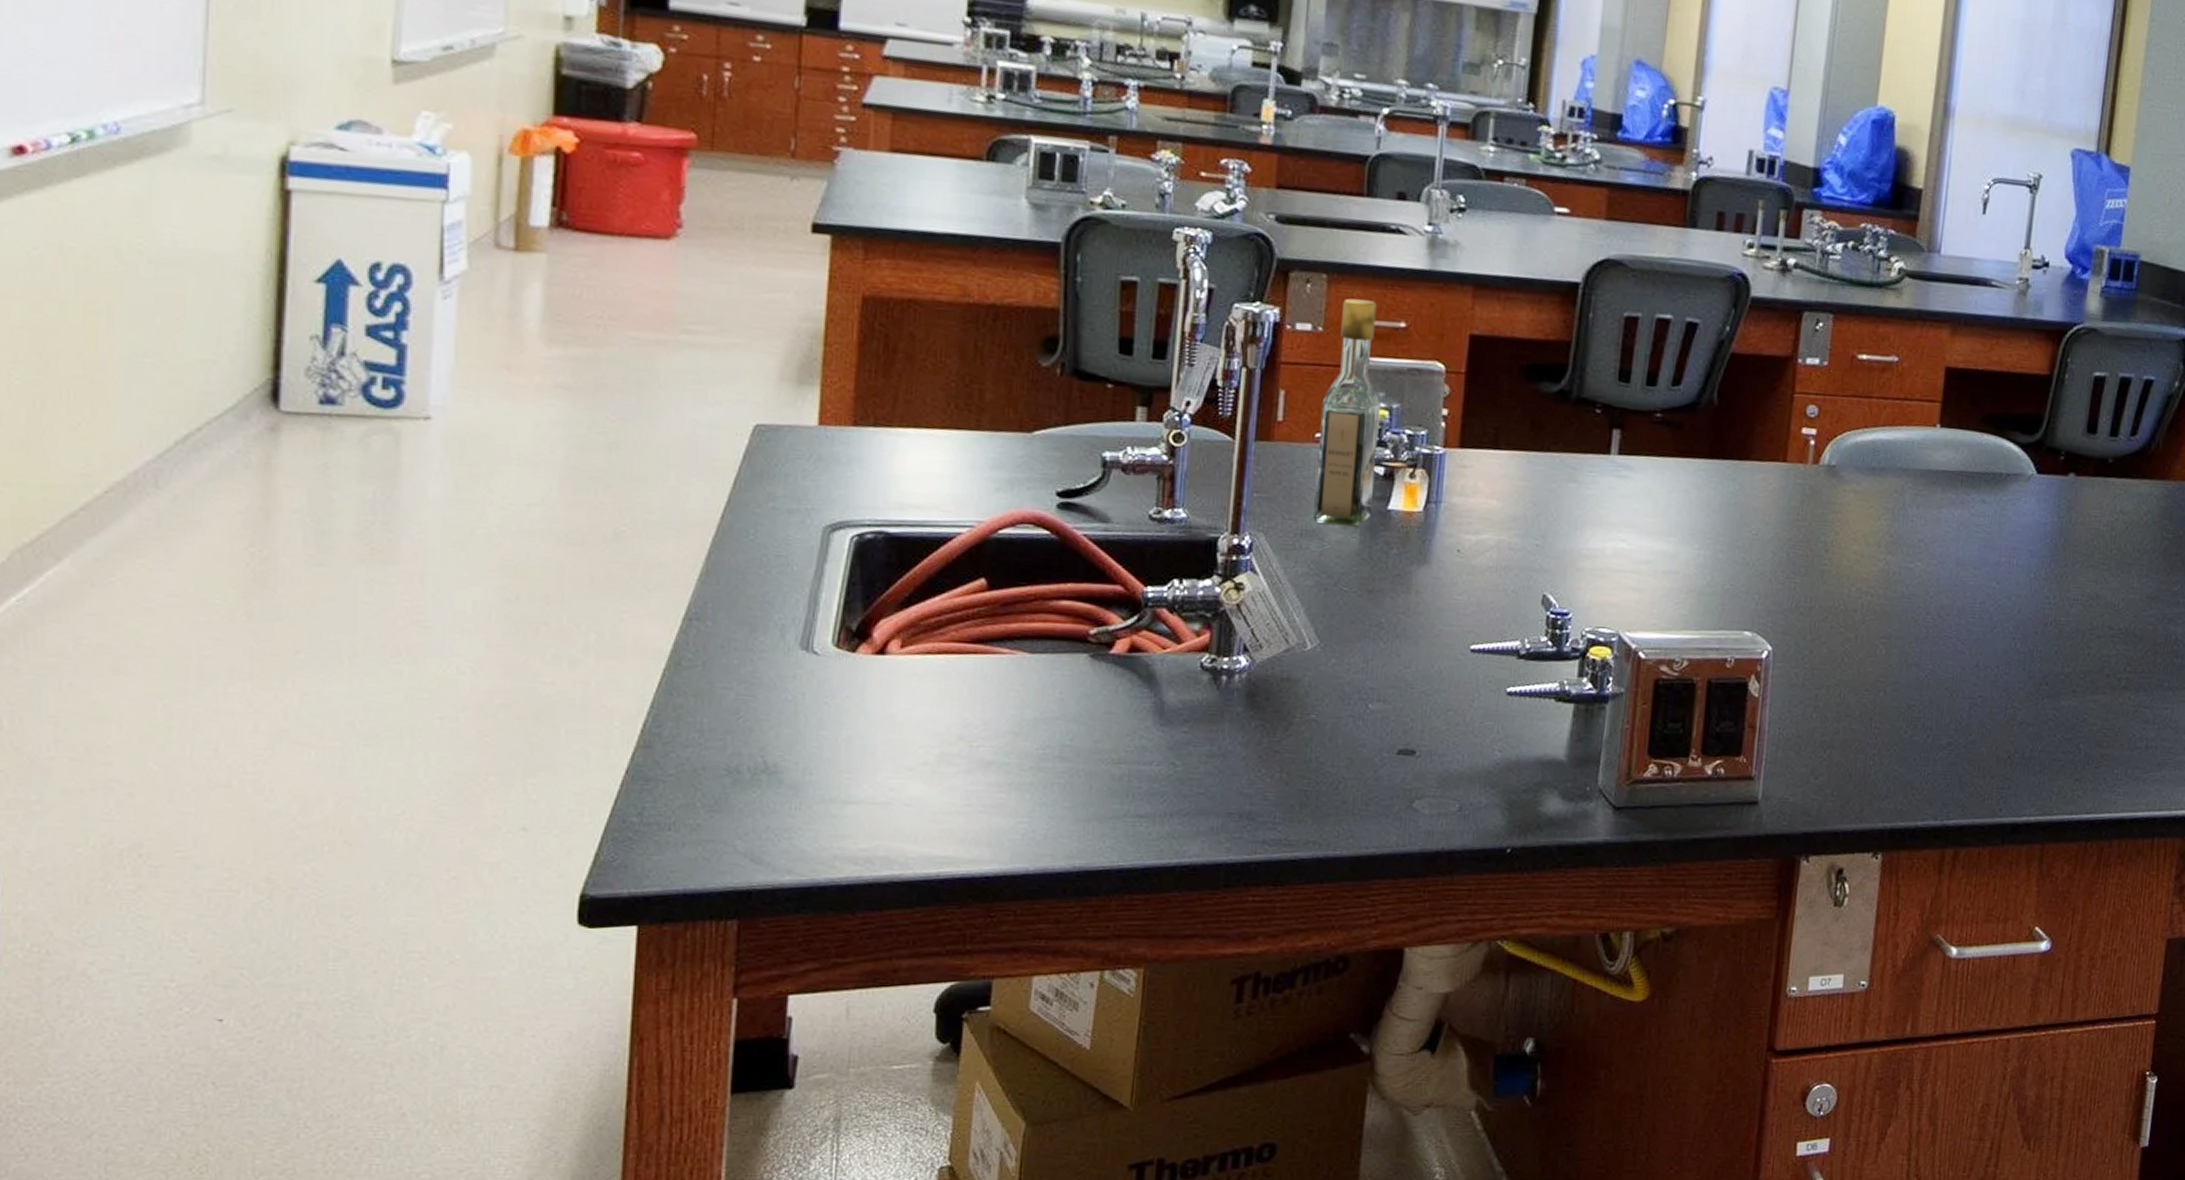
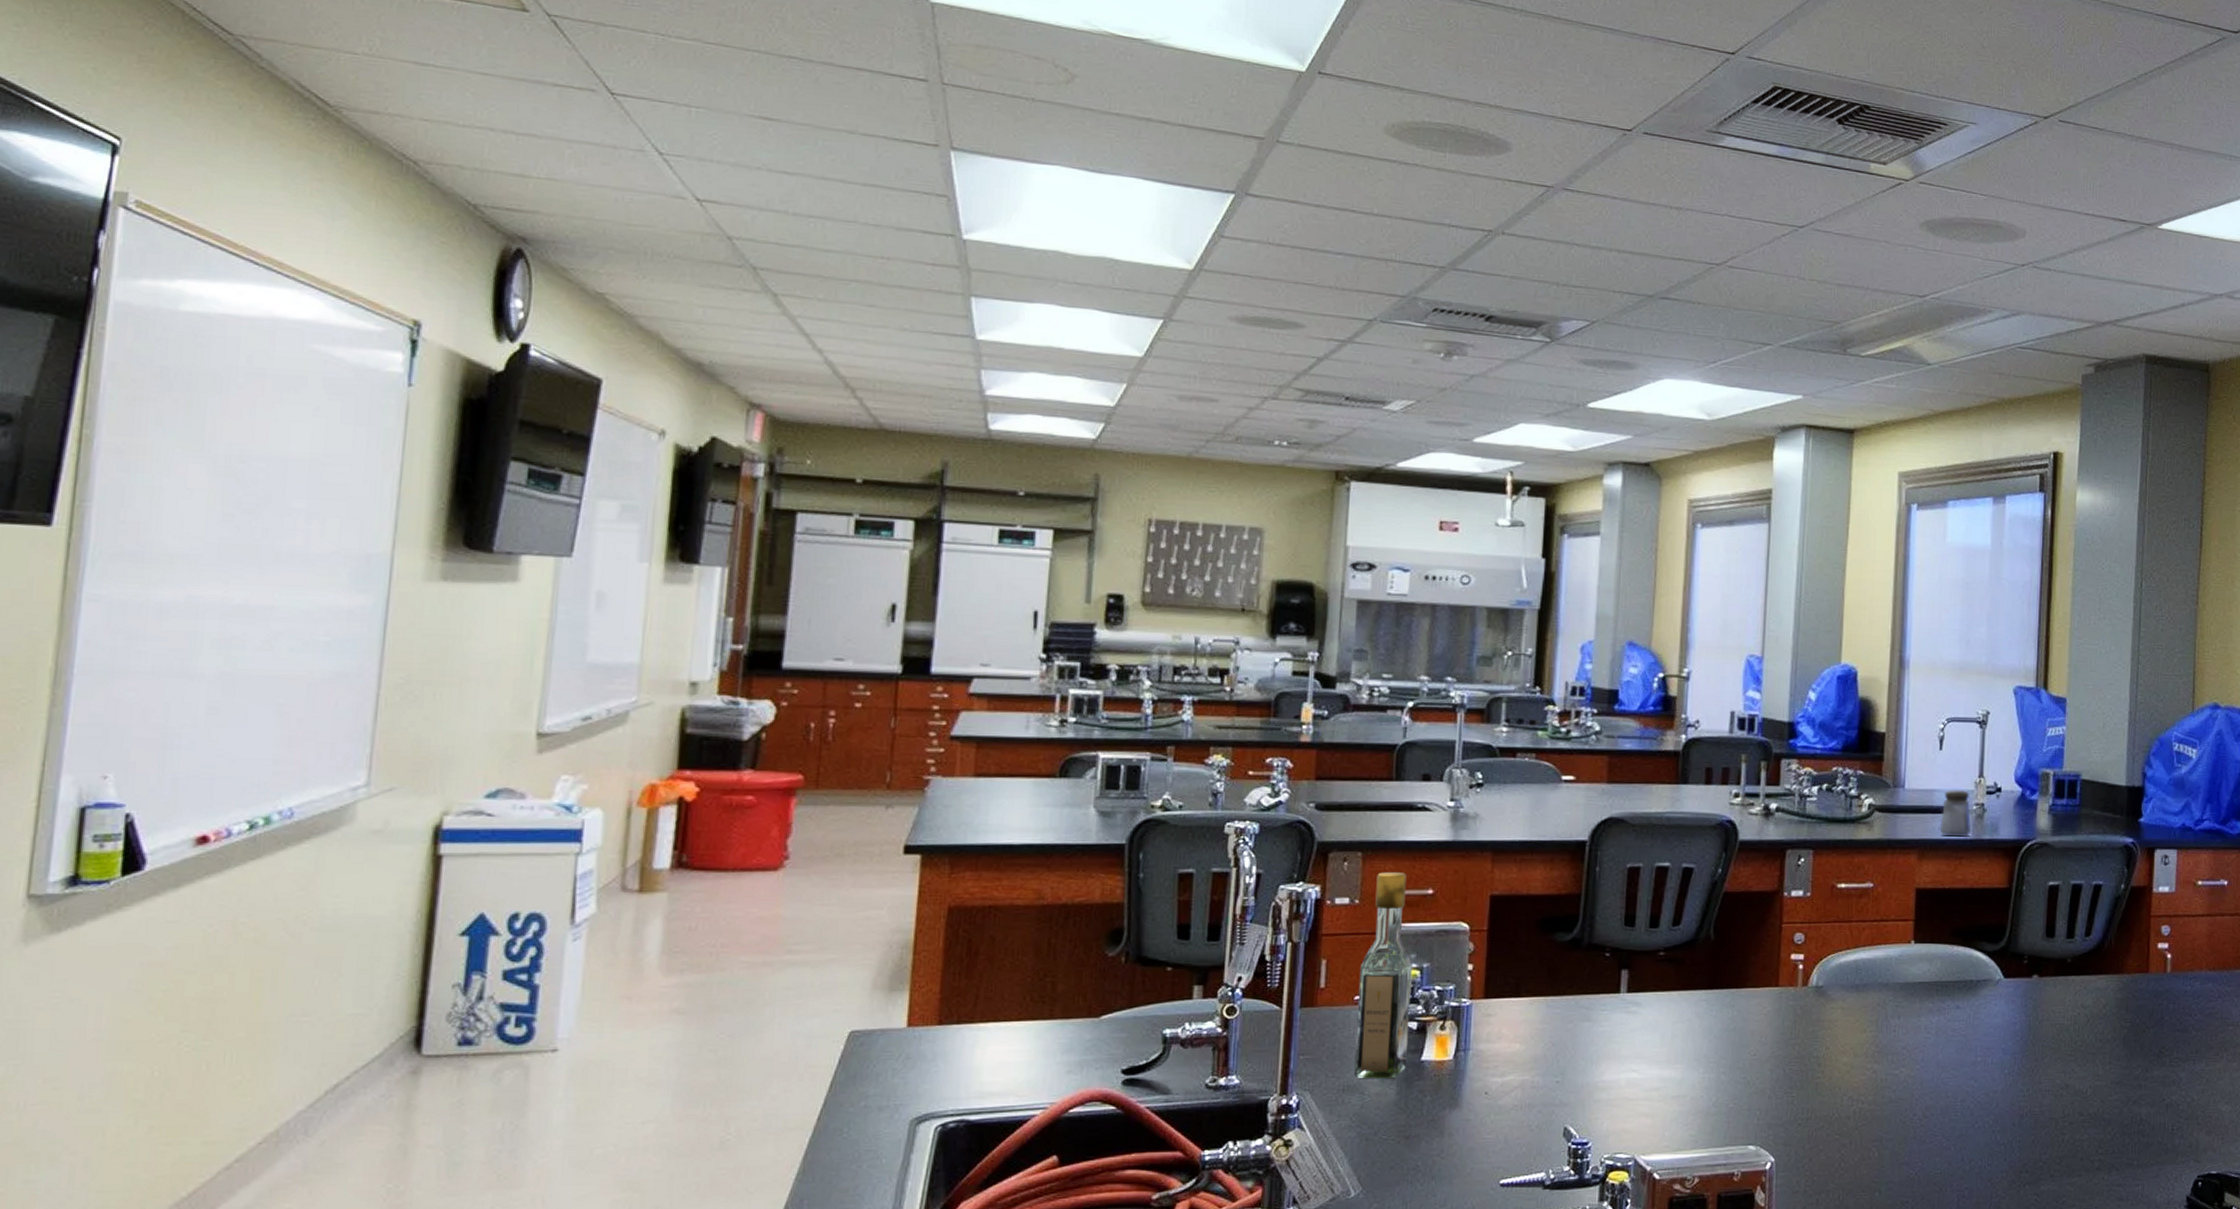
salt shaker: none [1976,260,2013,314] -> present [1939,790,1971,837]

